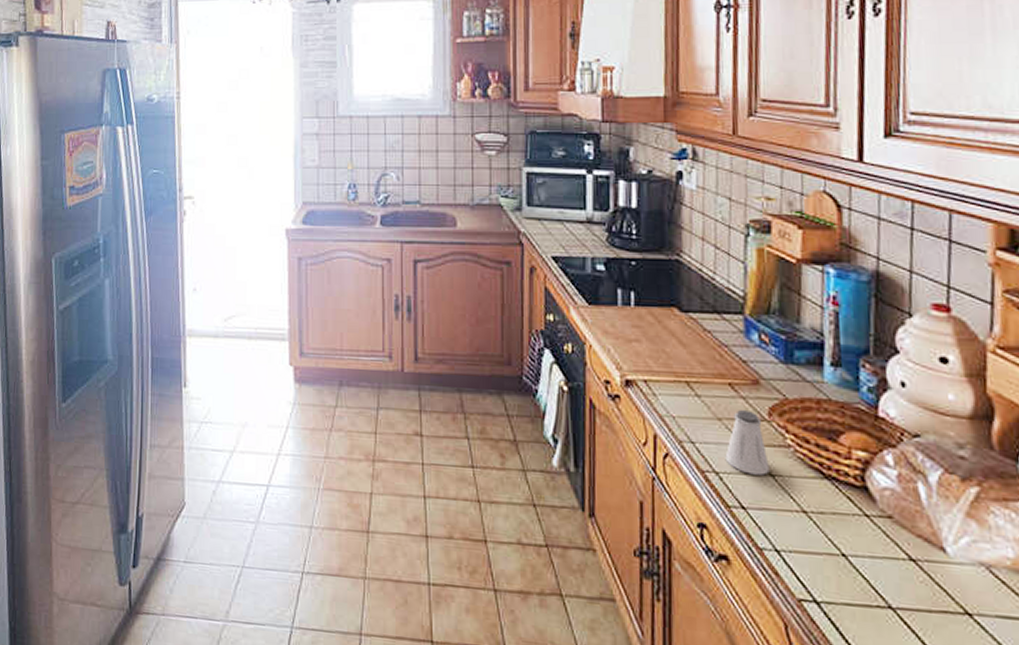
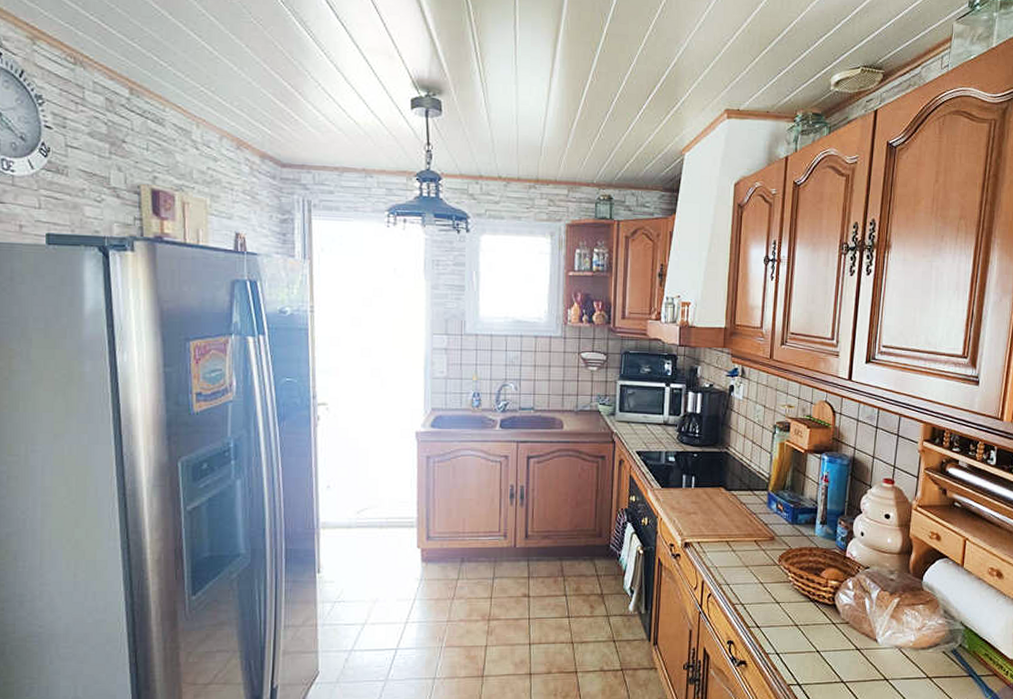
saltshaker: present [725,410,770,476] -> none [748,559,777,603]

